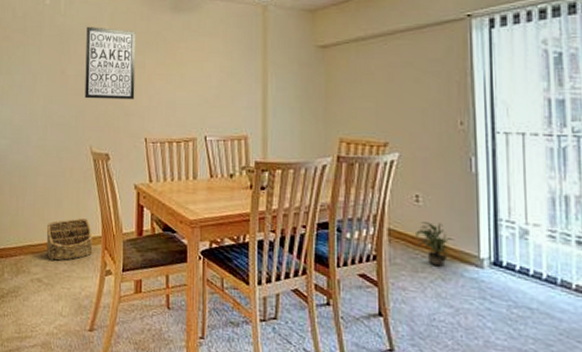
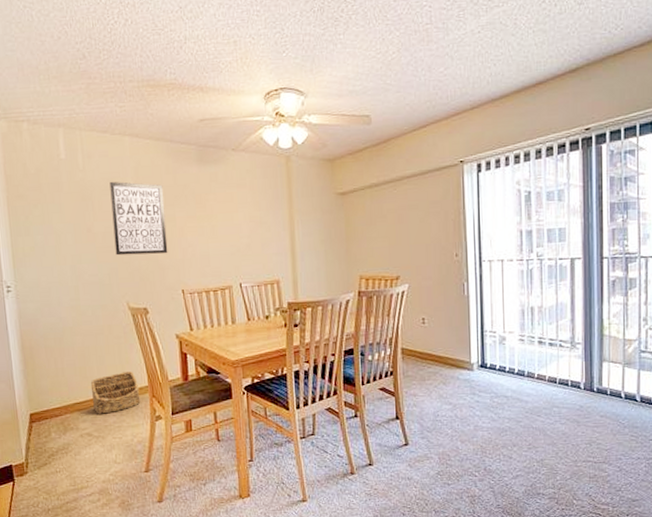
potted plant: present [416,222,455,267] -> none [423,339,452,374]

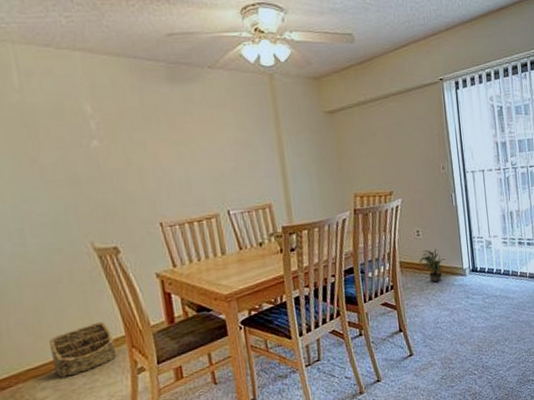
wall art: present [110,181,168,256] -> none [58,103,140,190]
potted plant: none [423,339,452,374] -> present [419,249,446,282]

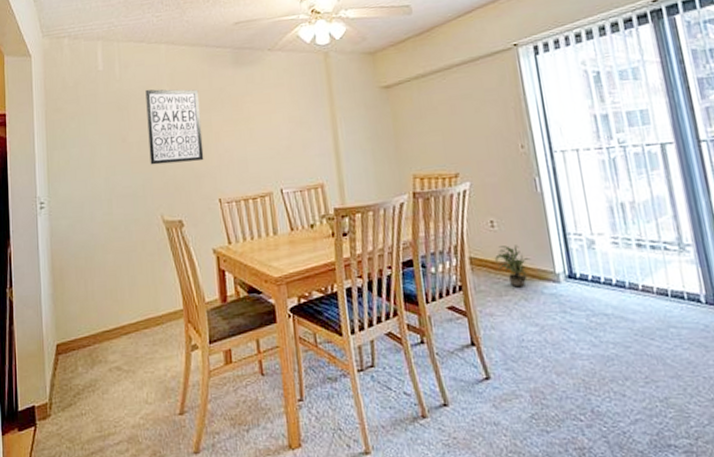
basket: present [48,321,117,378] -> none [121,293,175,344]
wall art: none [58,103,140,190] -> present [145,89,204,165]

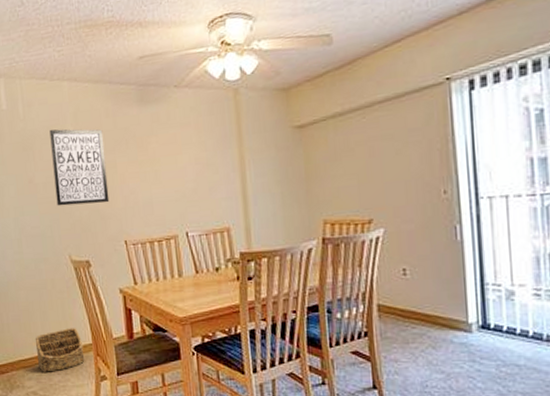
basket: none [121,293,175,344] -> present [35,328,85,372]
potted plant: present [495,245,531,288] -> none [405,293,443,336]

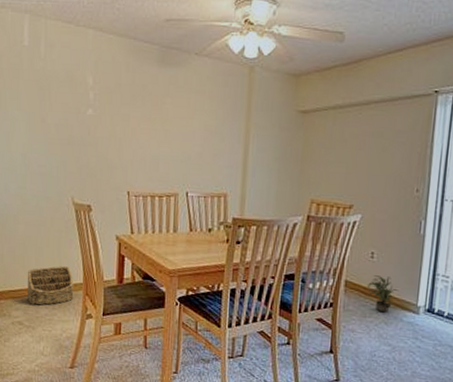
wall art: present [49,129,110,206] -> none [66,73,121,153]
potted plant: none [405,293,443,336] -> present [367,275,399,313]

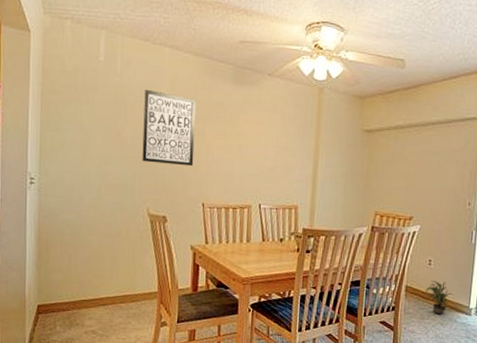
basket: present [27,266,74,305] -> none [101,275,149,314]
wall art: none [66,73,121,153] -> present [142,89,197,167]

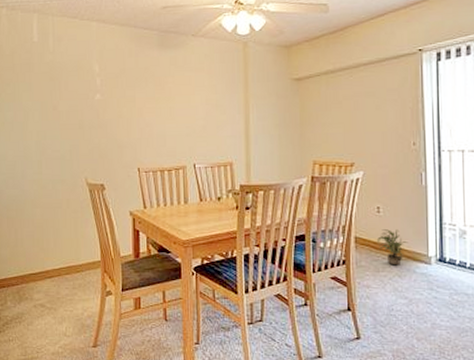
wall art: present [142,89,197,167] -> none [76,63,127,133]

